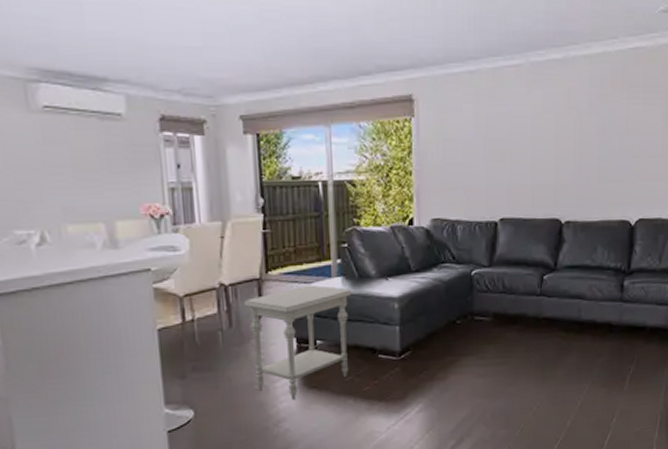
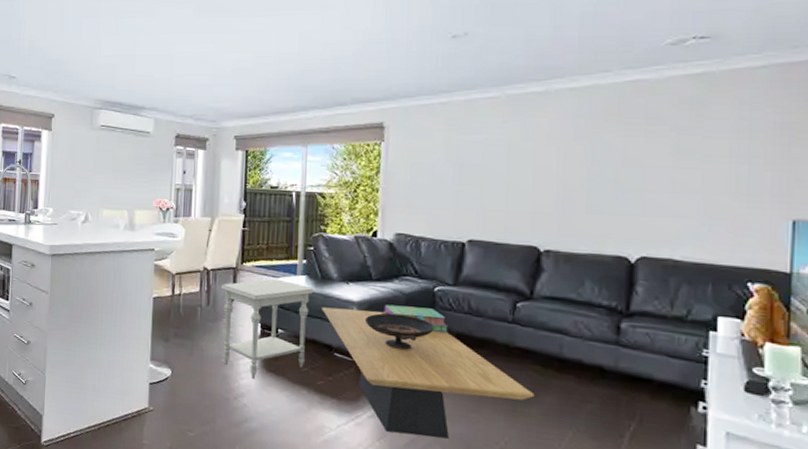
coffee table: none [362,303,560,422] -> present [322,307,535,439]
decorative bowl: none [408,302,473,339] -> present [366,311,434,350]
stack of books: none [423,293,486,315] -> present [382,304,448,333]

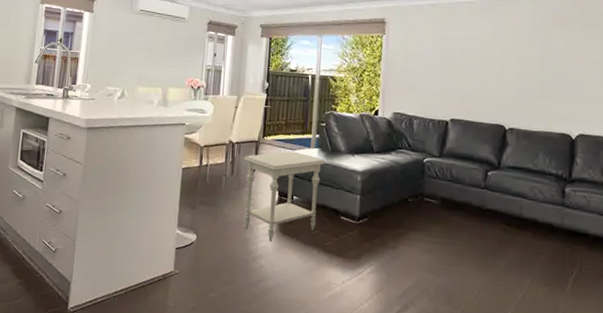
coffee table: present [322,307,535,439] -> none [331,176,501,289]
decorative bowl: present [366,311,434,350] -> none [368,179,424,213]
stack of books: present [382,304,448,333] -> none [381,173,435,197]

